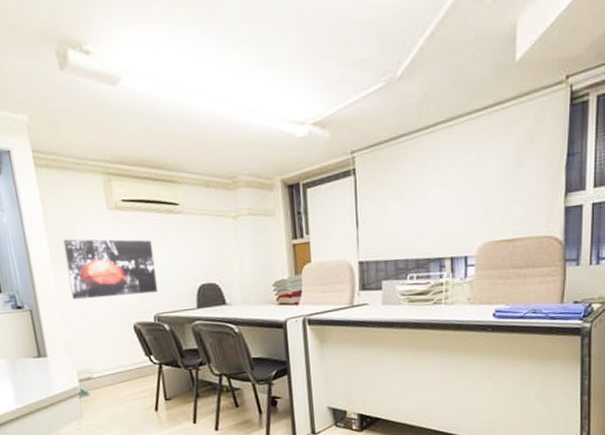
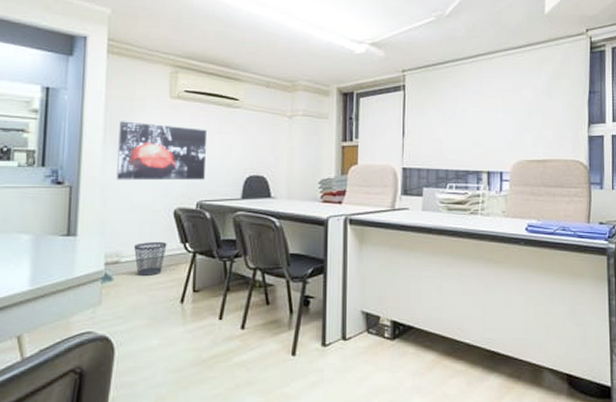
wastebasket: none [103,356,134,389] -> present [134,242,167,276]

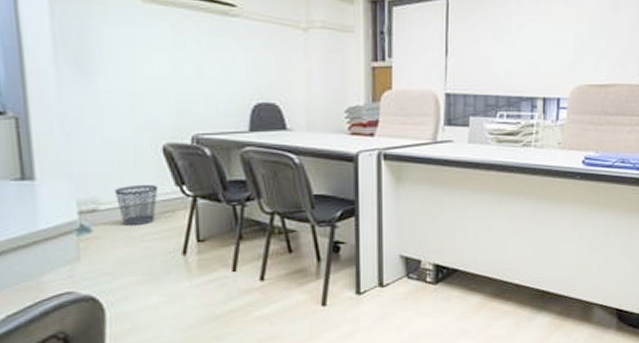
wall art: present [117,121,208,181] -> none [74,31,199,110]

